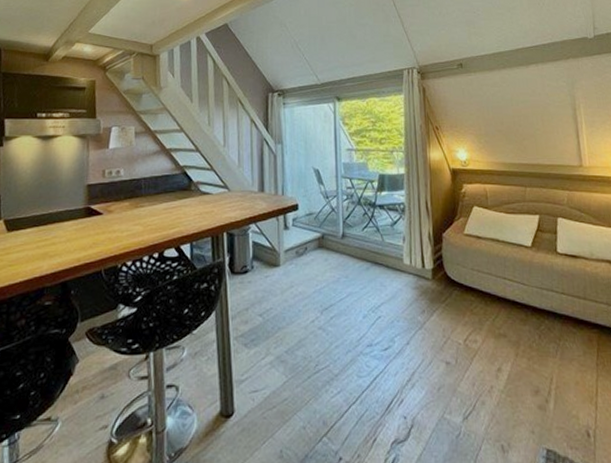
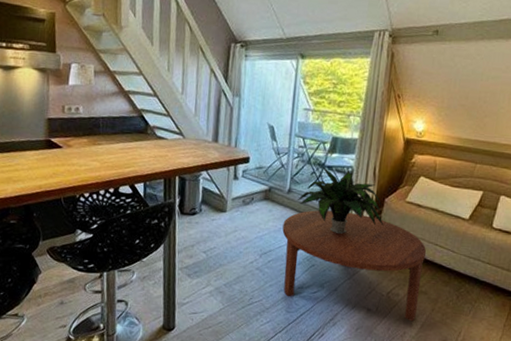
coffee table: none [341,253,500,372] -> present [282,210,426,322]
potted plant: none [353,207,447,277] -> present [298,167,384,234]

